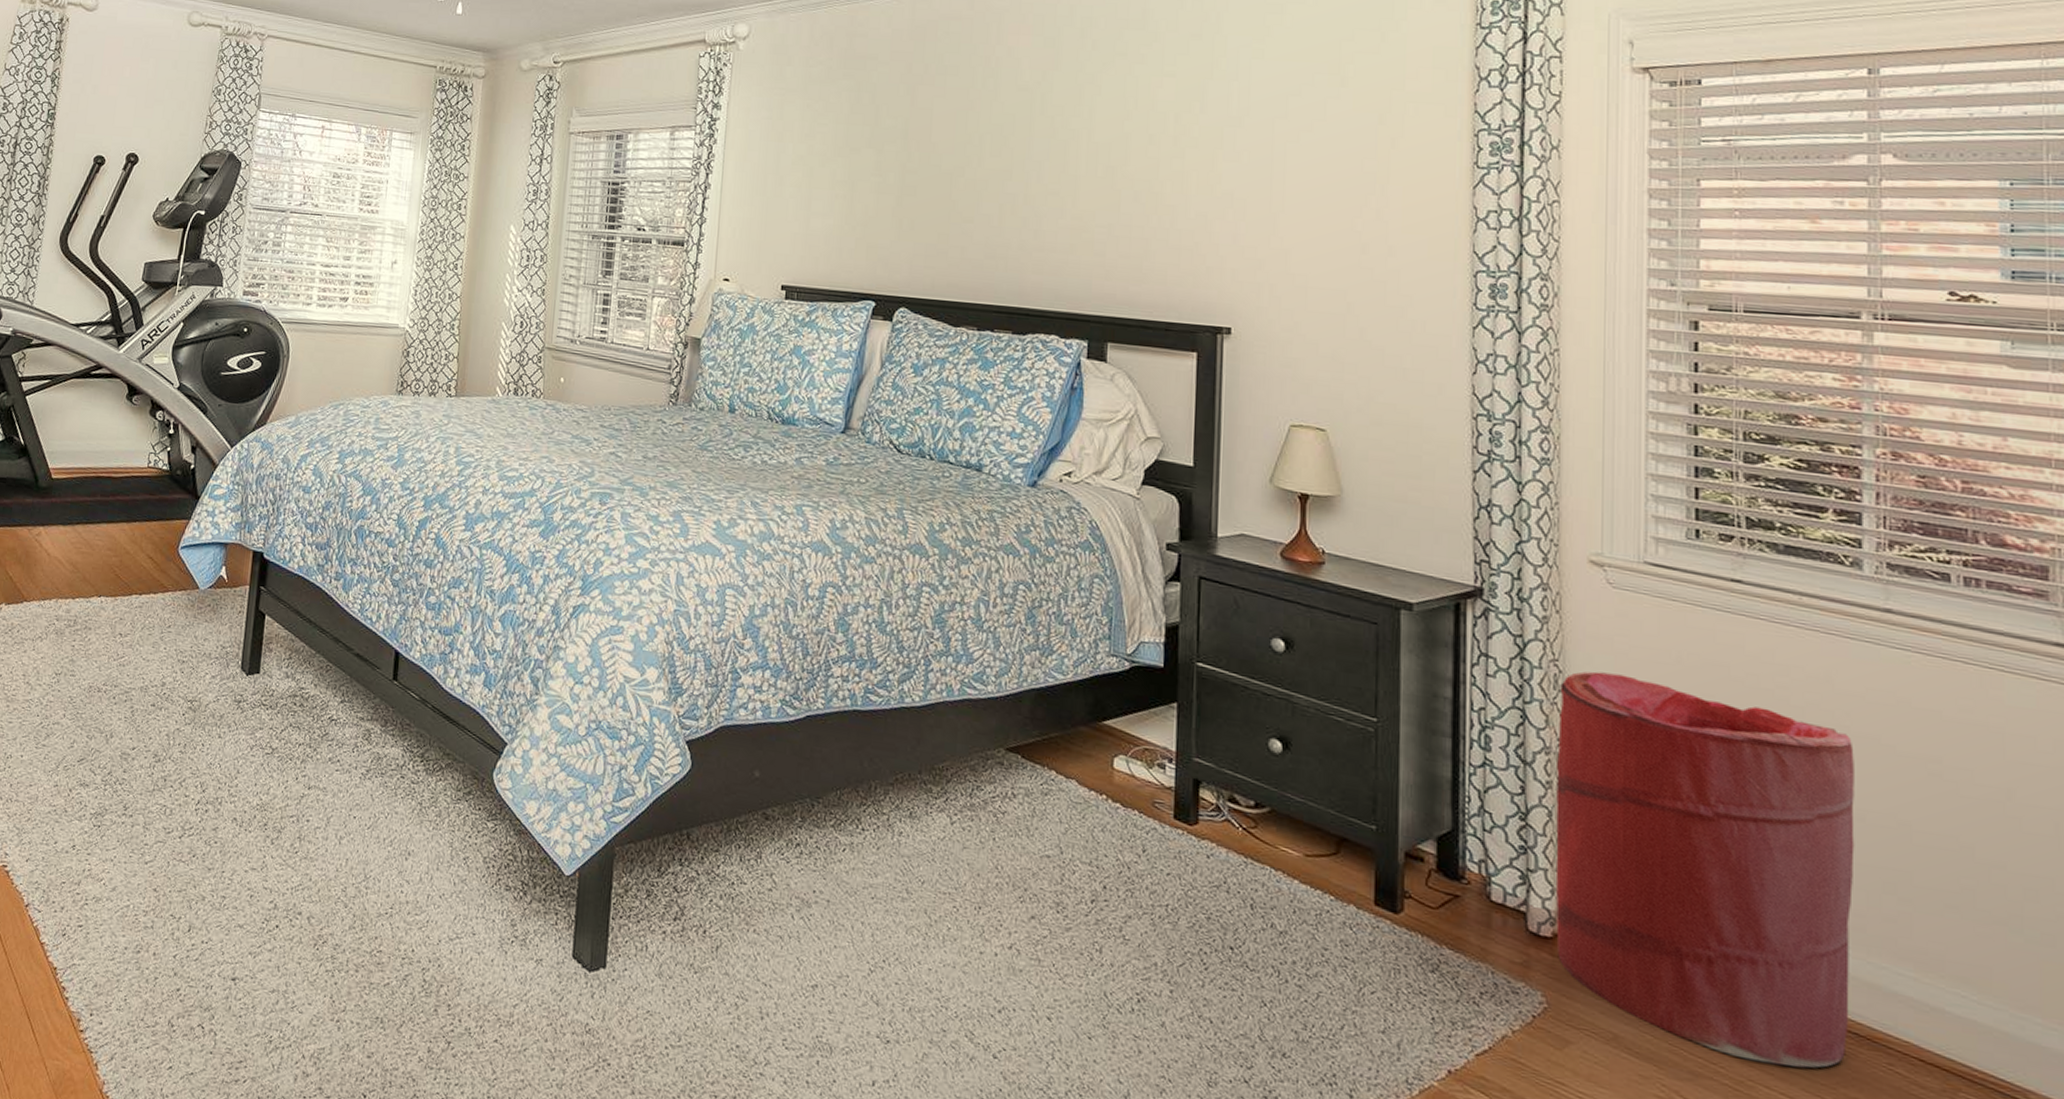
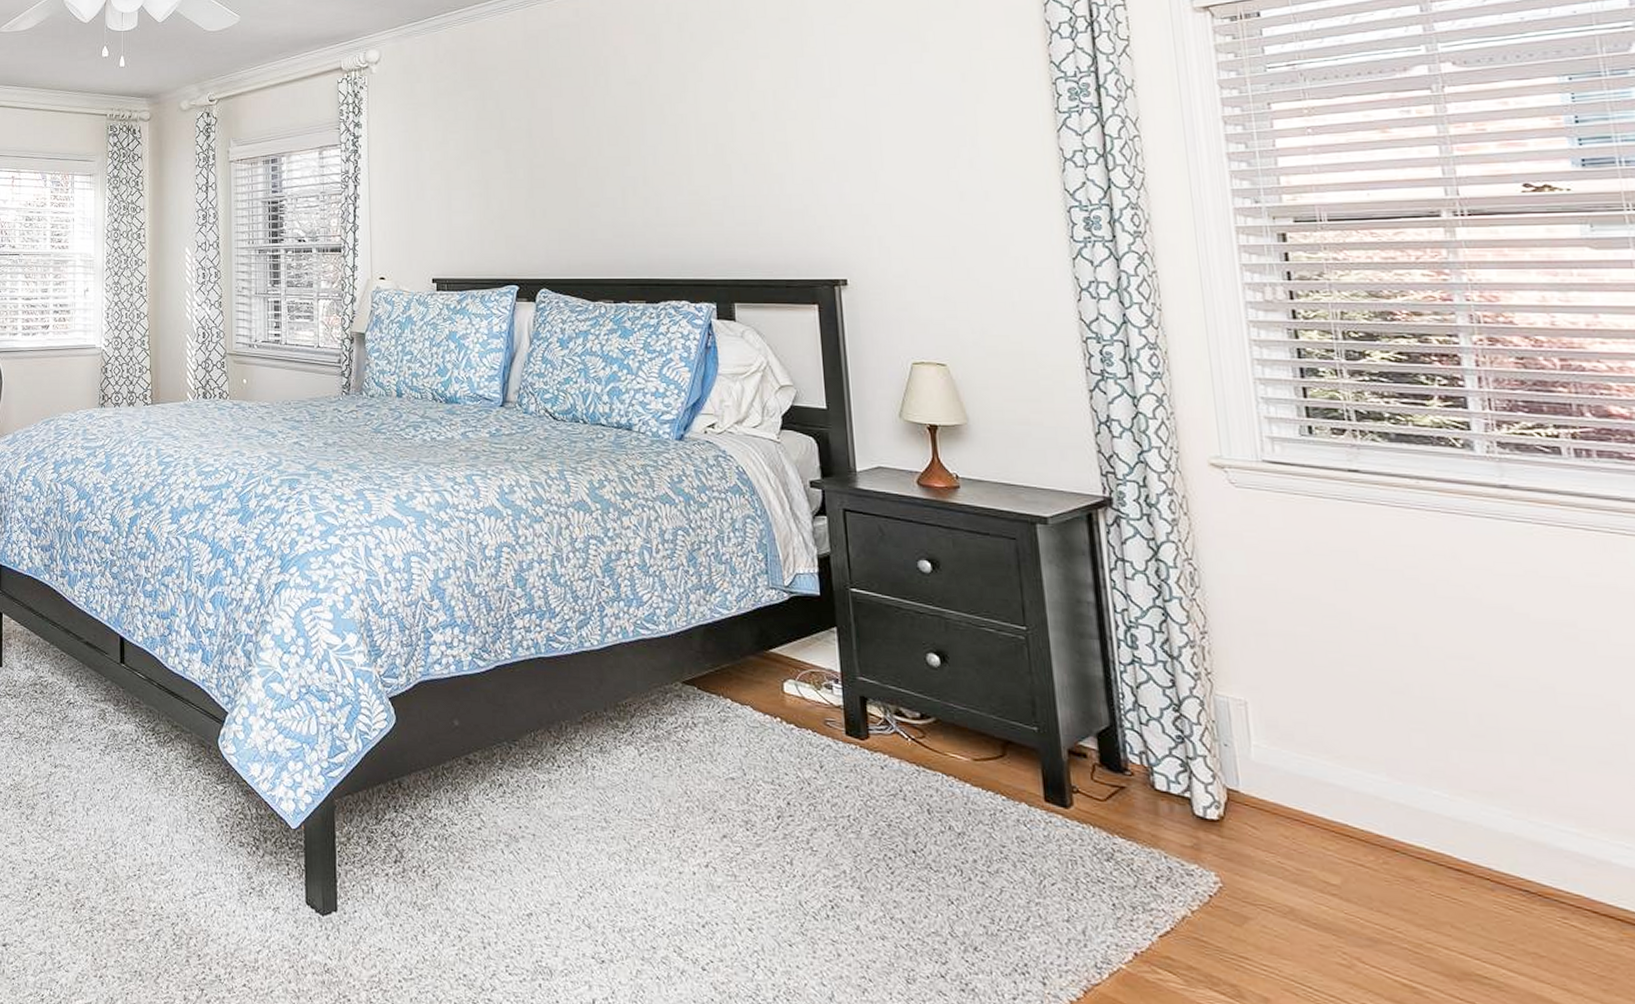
laundry hamper: present [1555,671,1855,1068] -> none [1196,566,1519,927]

